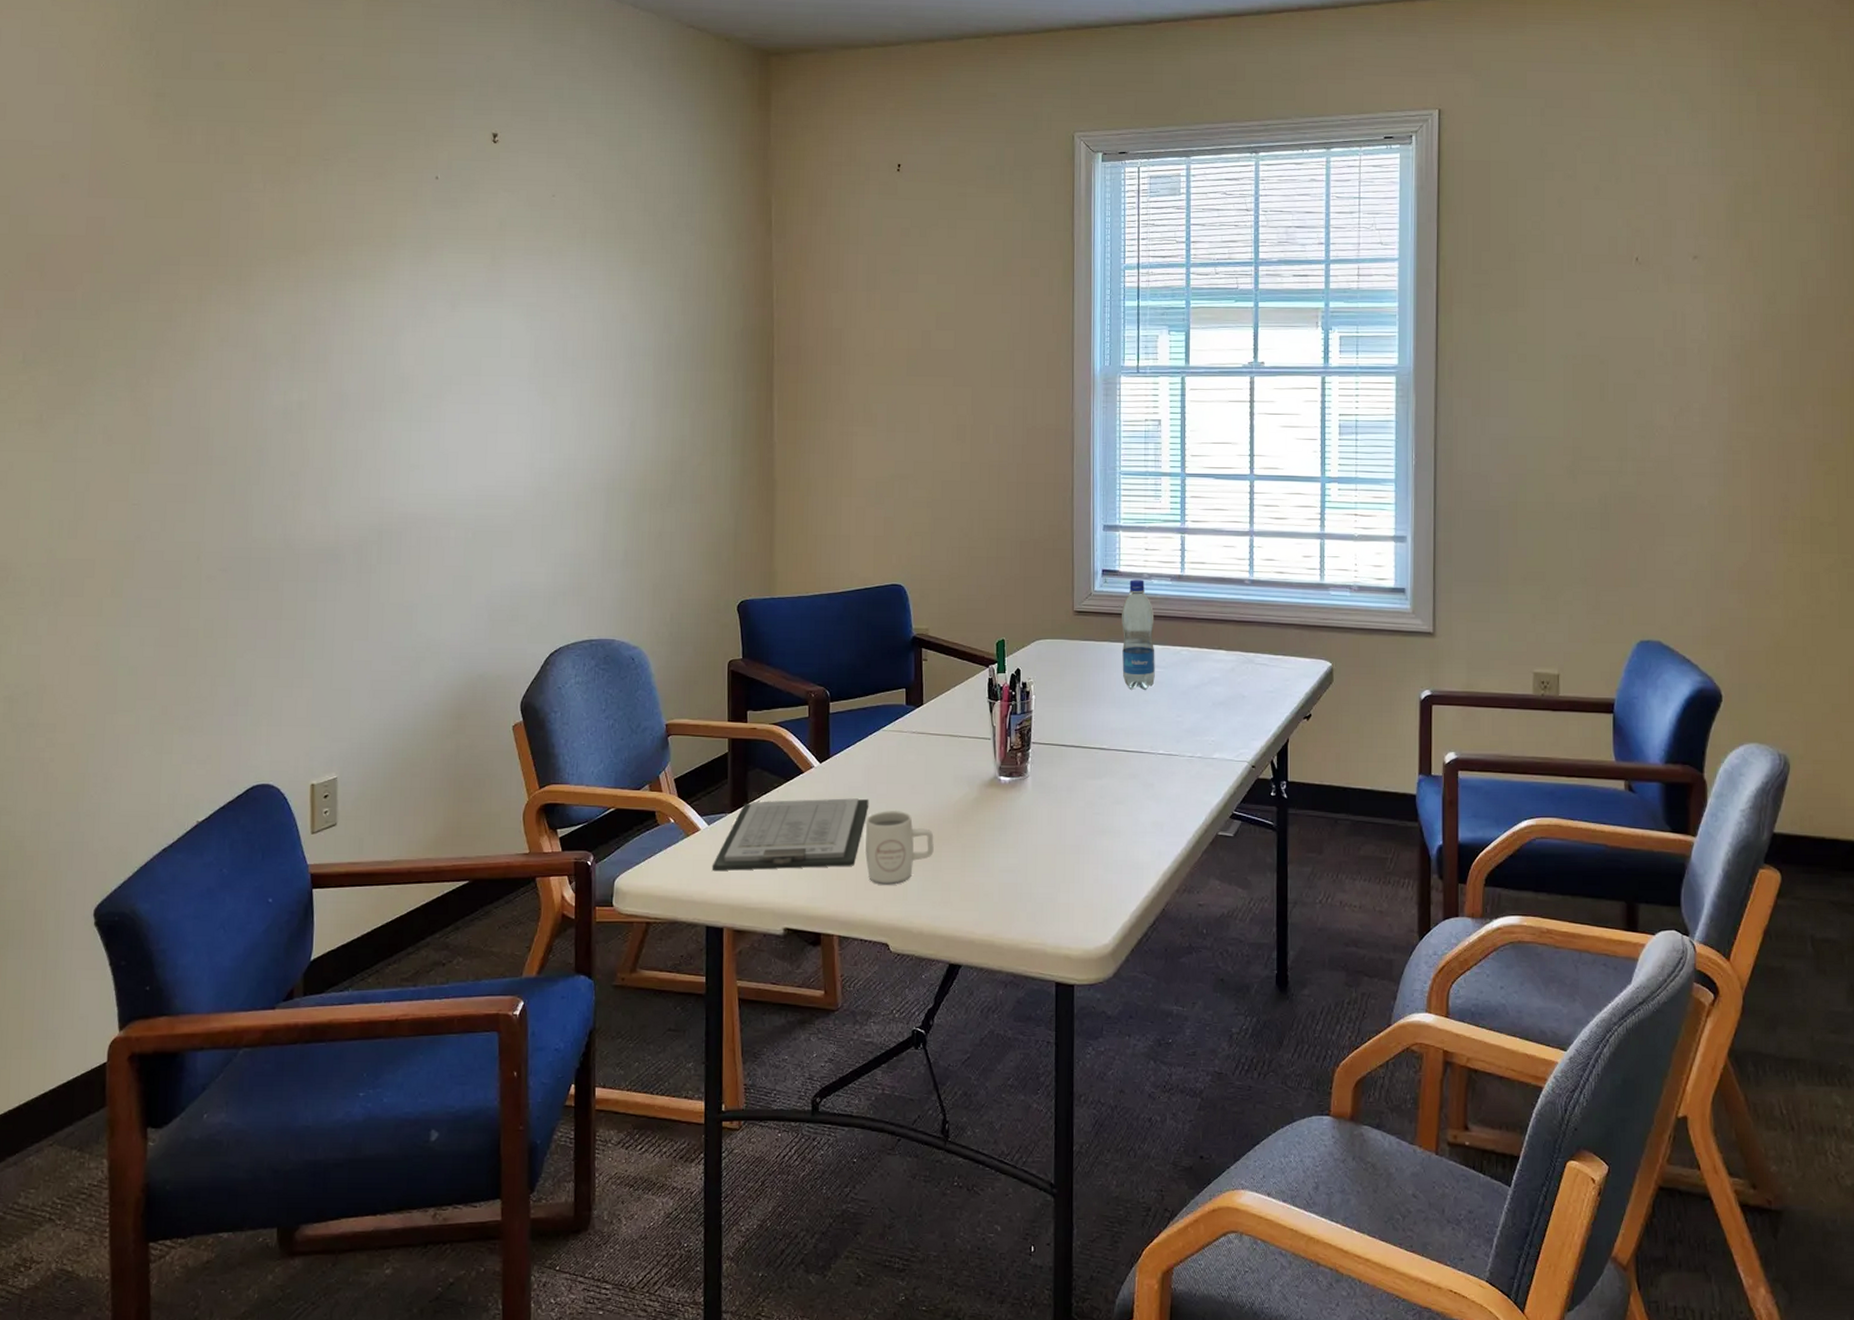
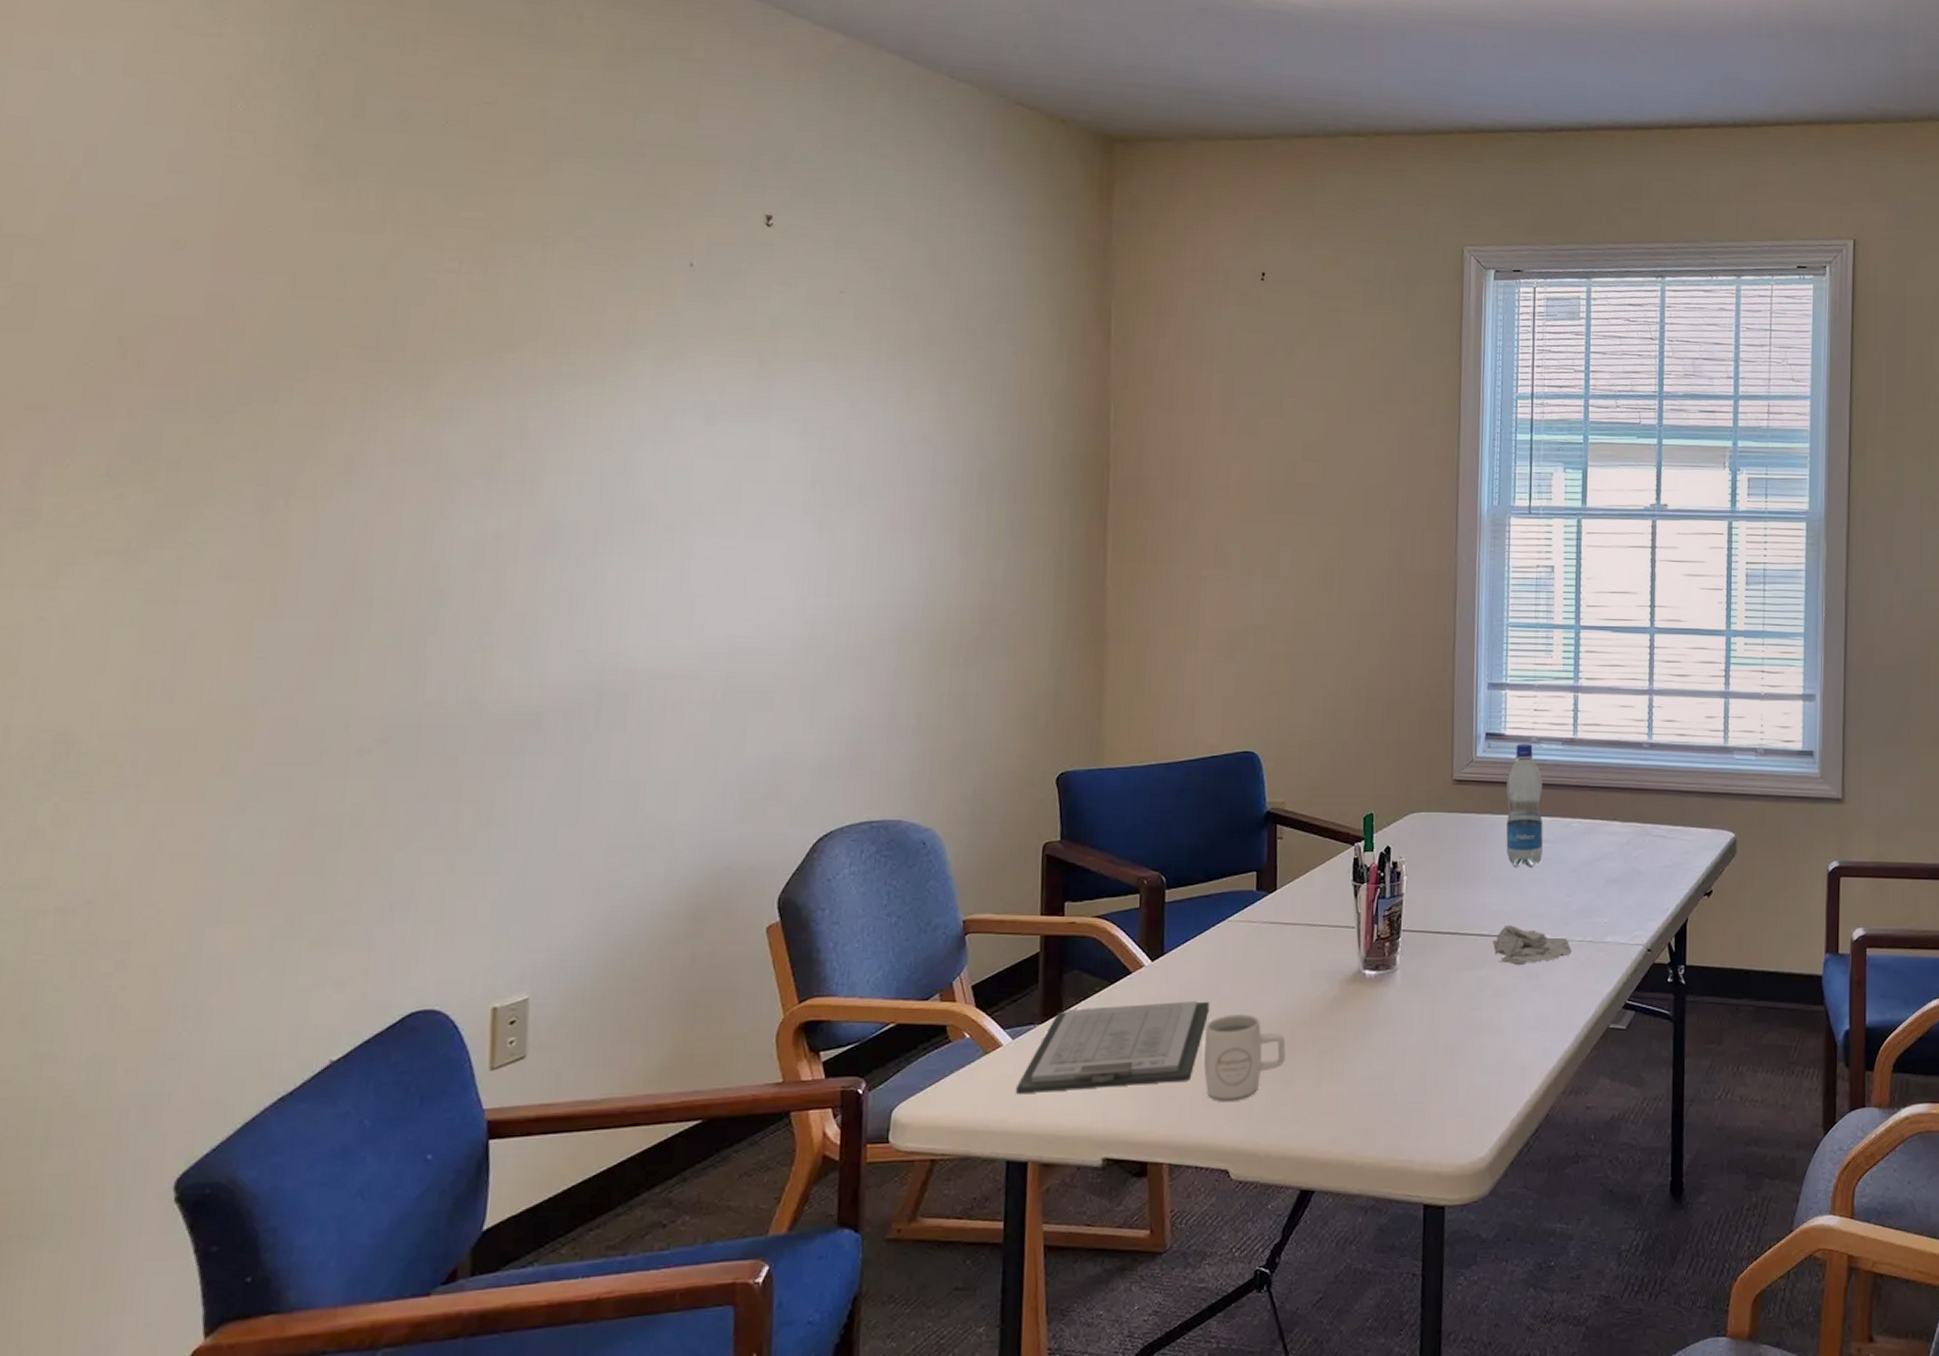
tissue: none [1111,741,1183,776] -> present [1492,925,1572,965]

